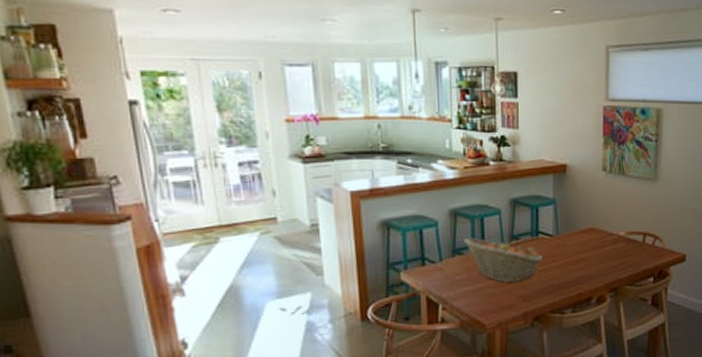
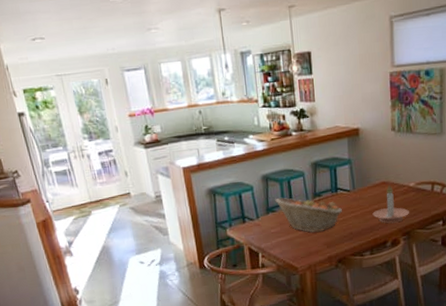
candle holder: none [577,230,618,277] -> present [372,183,409,224]

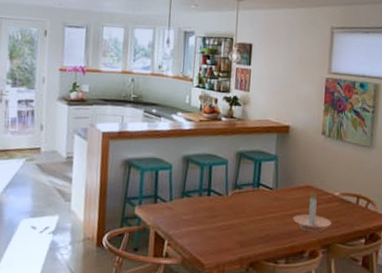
fruit basket: present [275,197,343,233] -> none [193,182,262,229]

